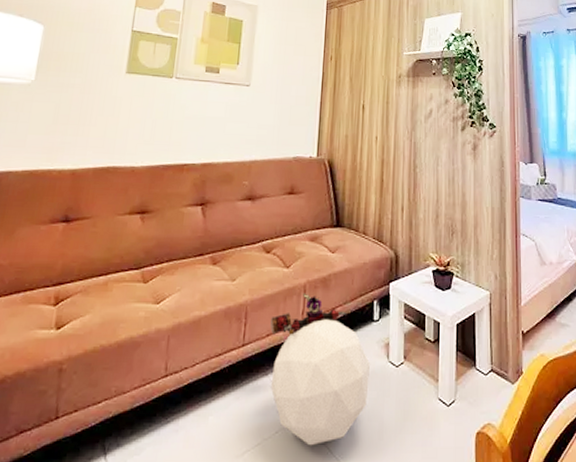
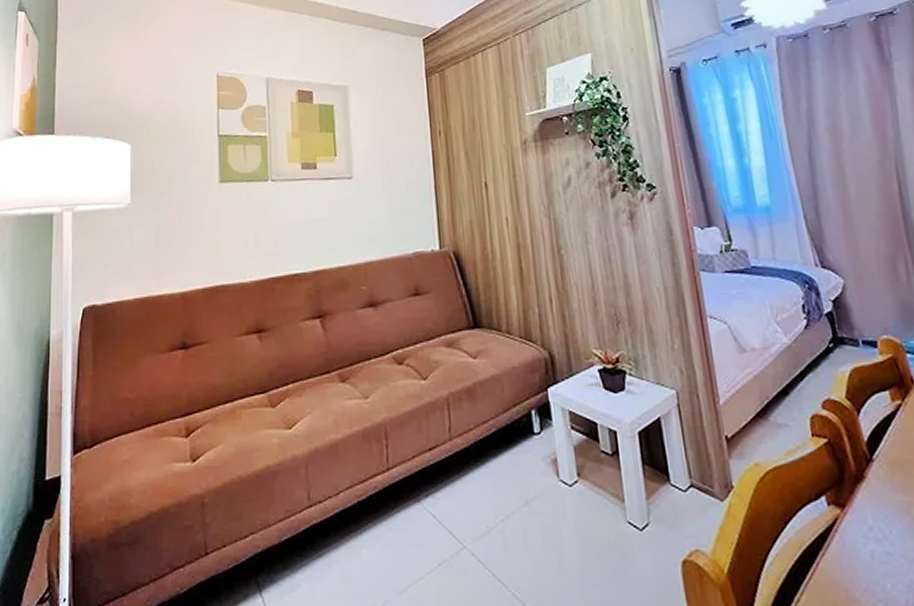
pouf: present [270,293,370,446] -> none [415,406,540,580]

